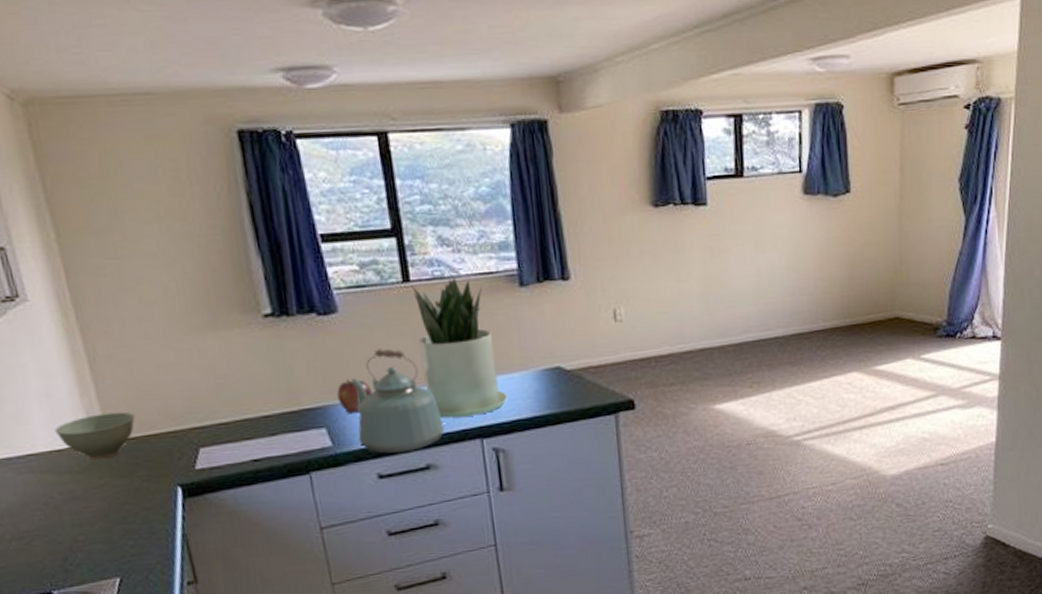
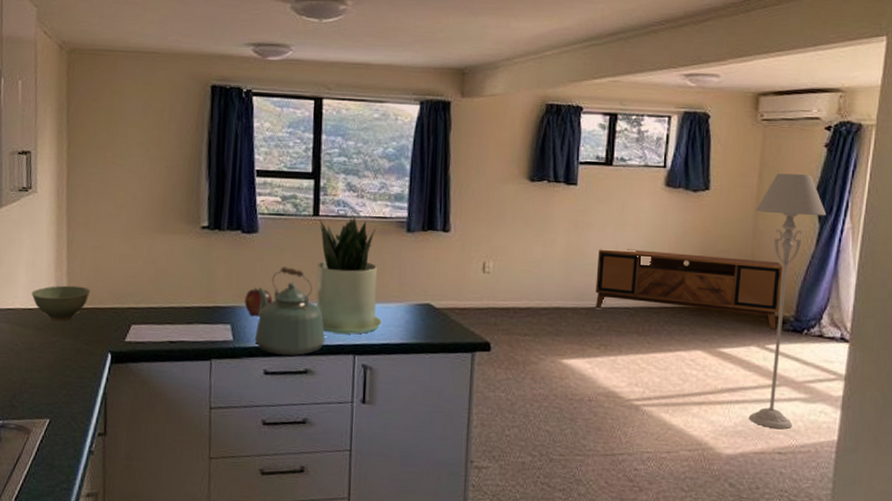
tv stand: none [739,263,932,344] -> present [595,247,783,329]
floor lamp: none [900,162,972,441] -> present [749,173,827,430]

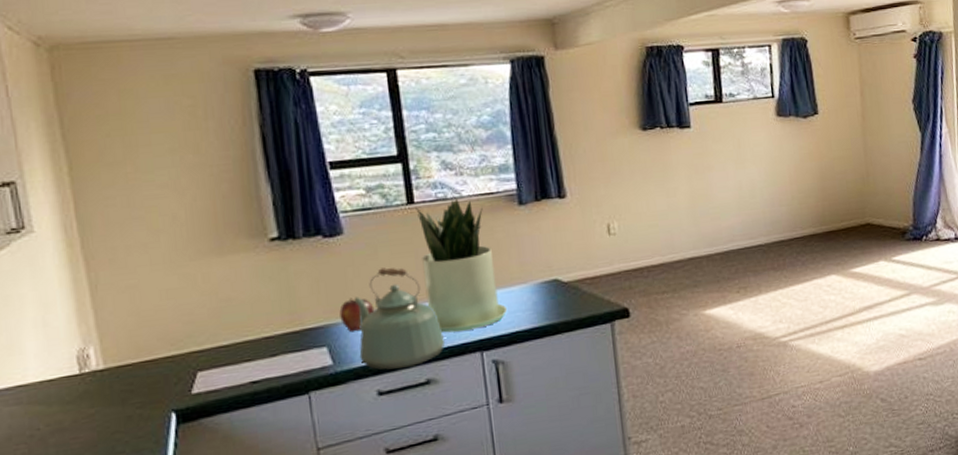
bowl: present [31,285,91,322] -> none [48,338,133,389]
tv stand: present [595,247,783,329] -> none [723,174,899,252]
floor lamp: present [749,173,827,430] -> none [863,87,927,337]

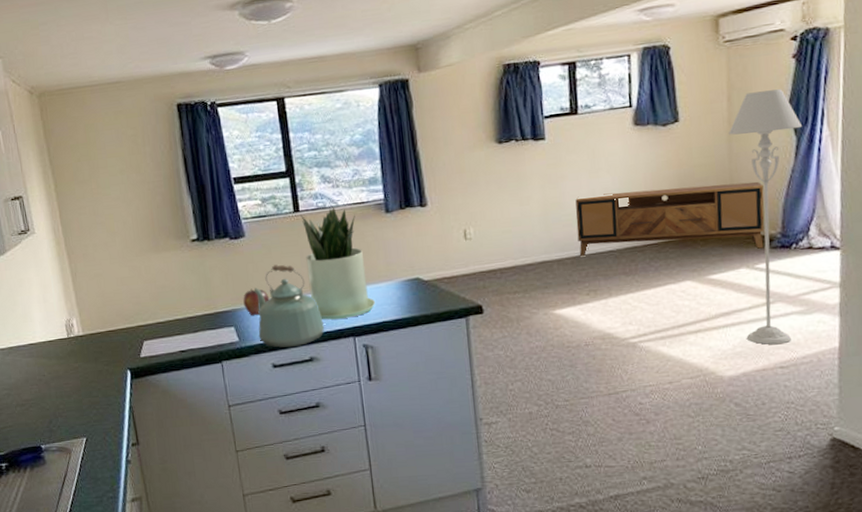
tv stand: none [723,174,899,252] -> present [575,181,765,257]
floor lamp: none [863,87,927,337] -> present [729,89,803,345]

